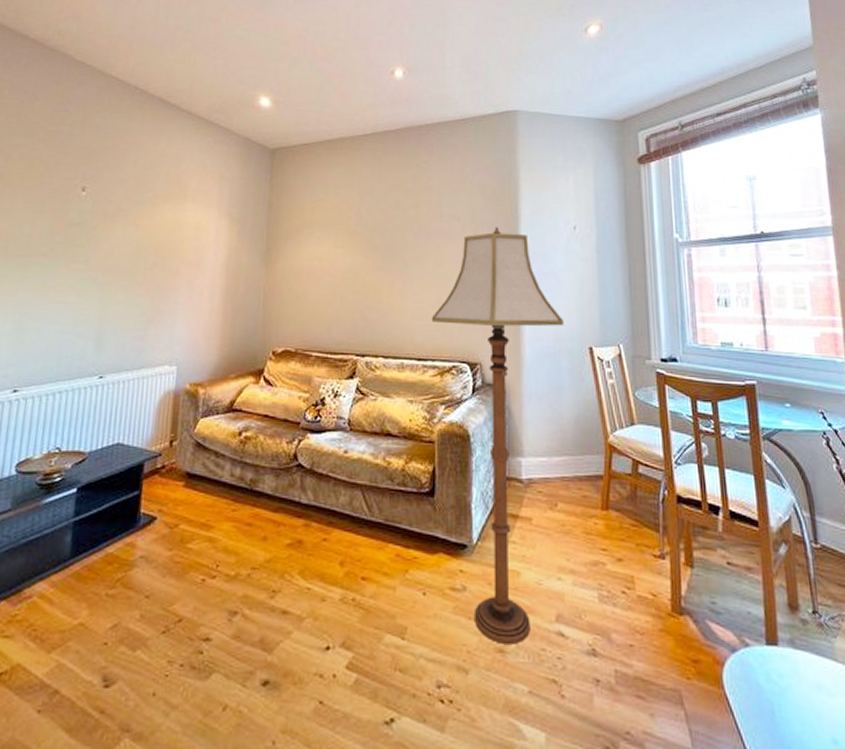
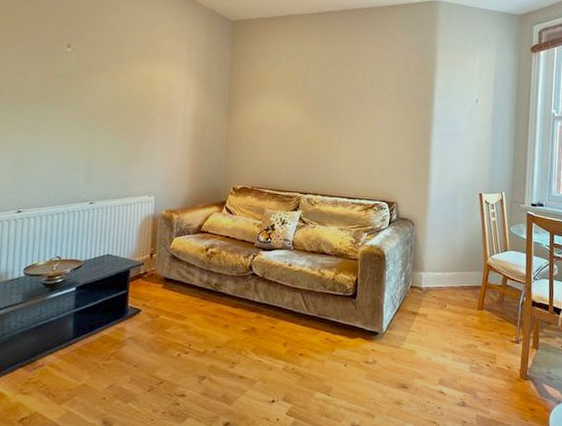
floor lamp: present [431,227,565,644] -> none [360,97,463,399]

